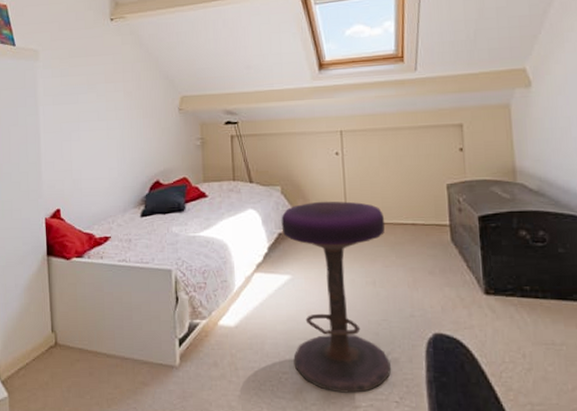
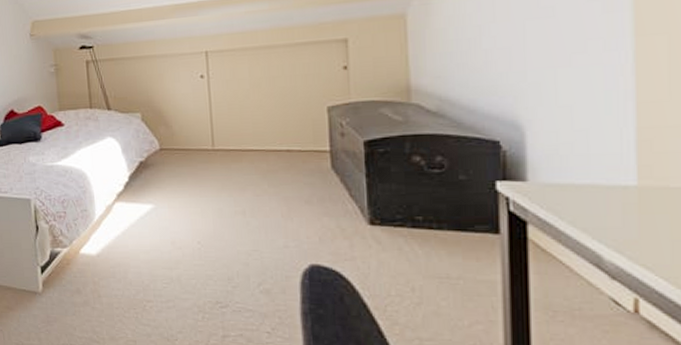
stool: present [281,201,392,393] -> none [142,127,263,323]

